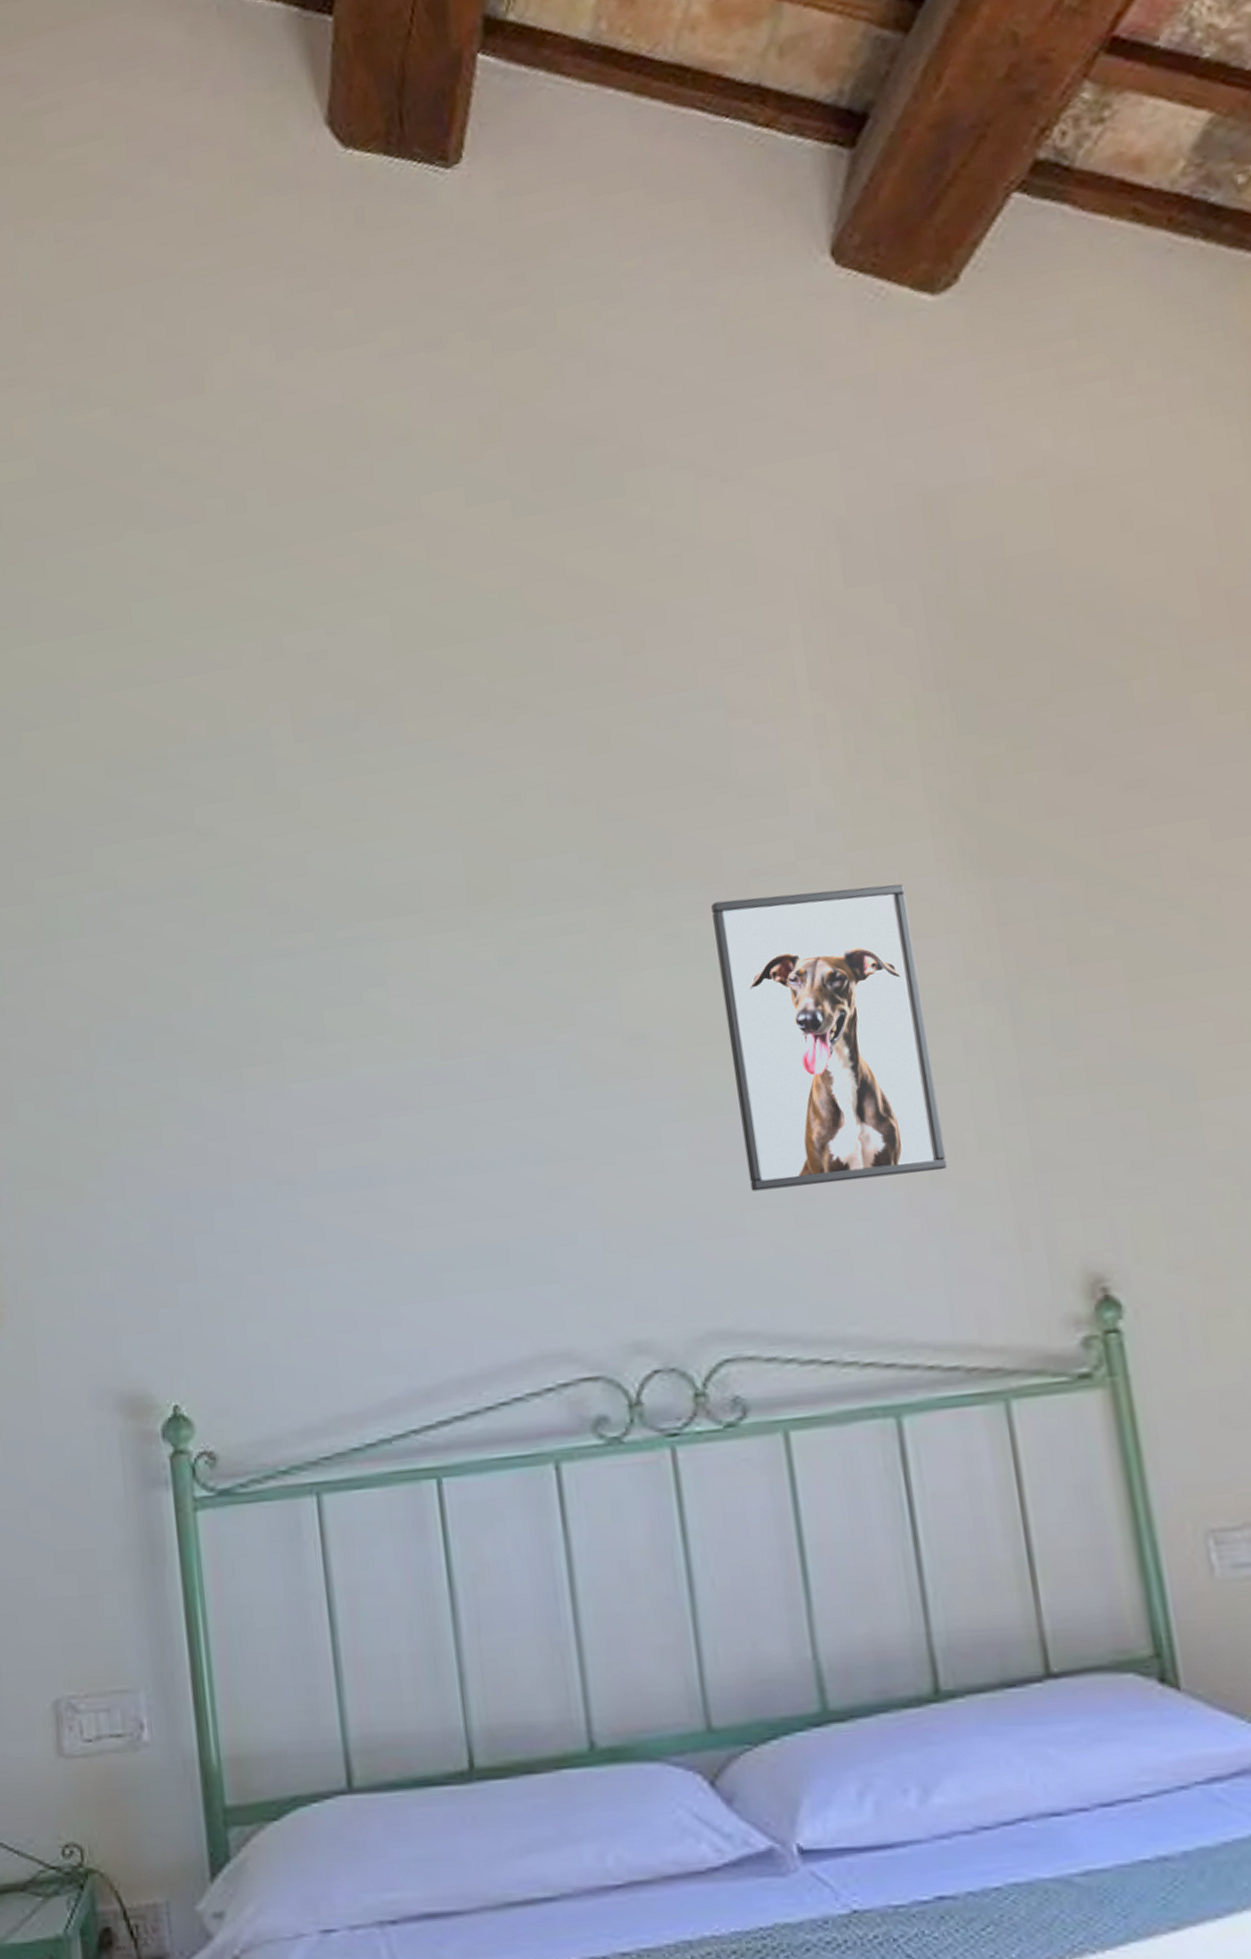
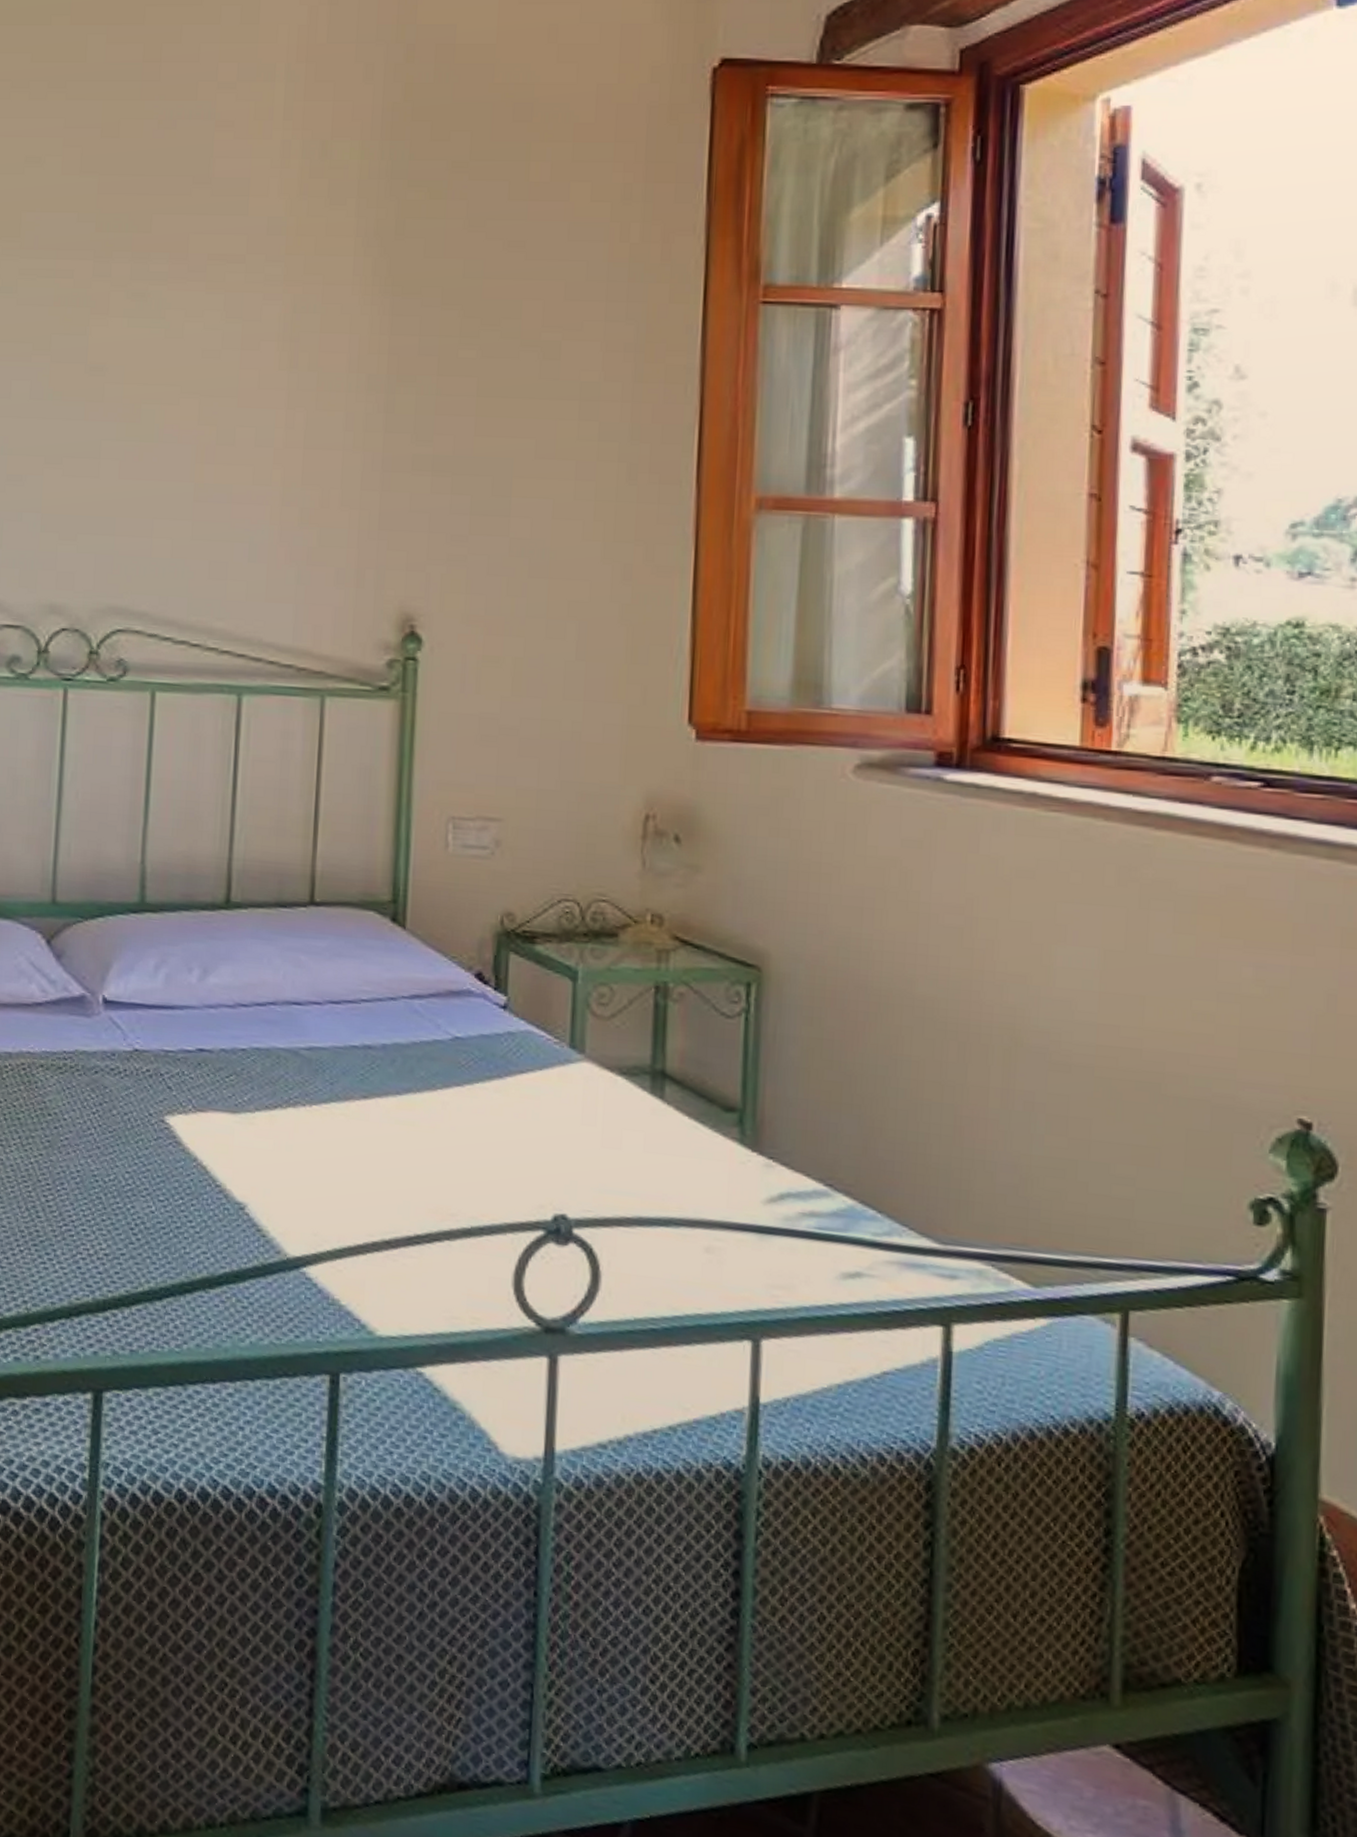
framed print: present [711,884,948,1192] -> none [162,274,325,515]

